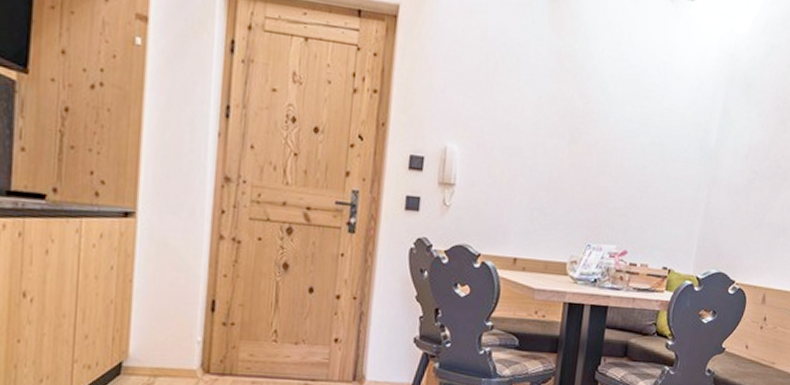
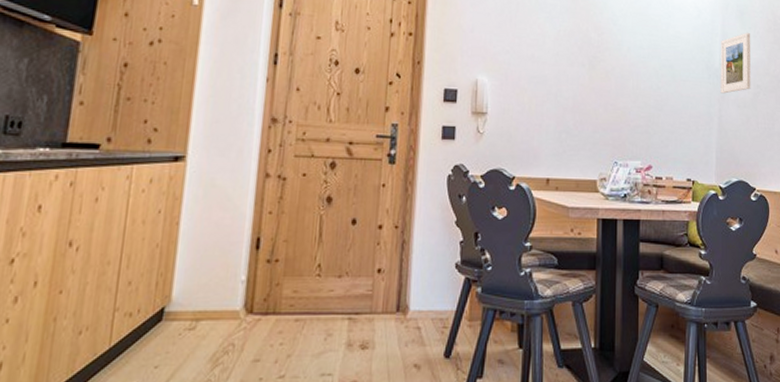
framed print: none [712,109,756,178] -> present [720,32,751,94]

